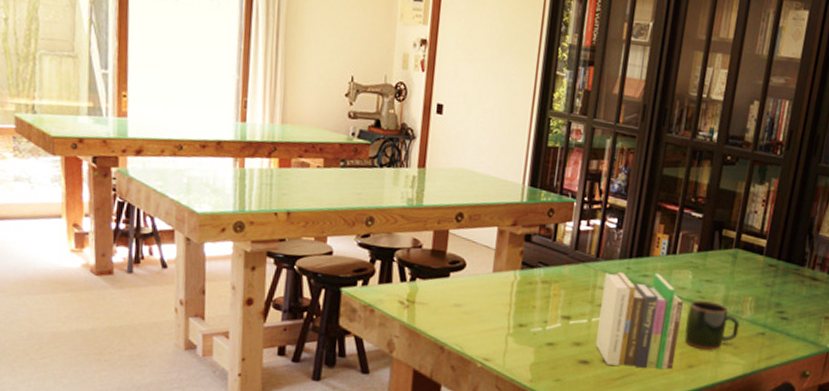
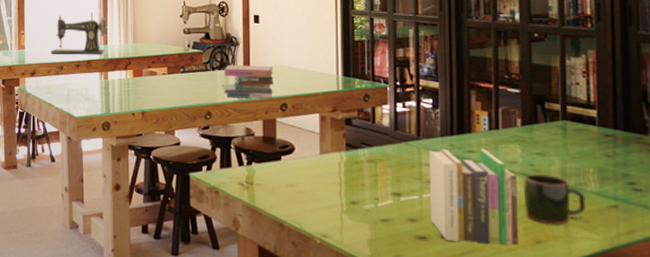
sewing machine: none [165,75,247,134] -> present [50,12,107,55]
books: none [388,162,452,206] -> present [220,64,274,98]

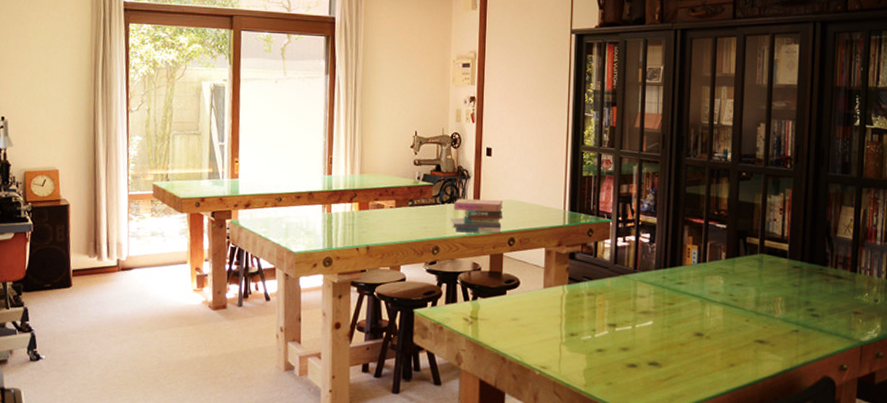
sewing machine: present [50,12,107,55] -> none [268,140,332,186]
books: present [429,148,519,245] -> none [641,281,719,369]
mug: present [524,174,586,225] -> none [723,303,773,349]

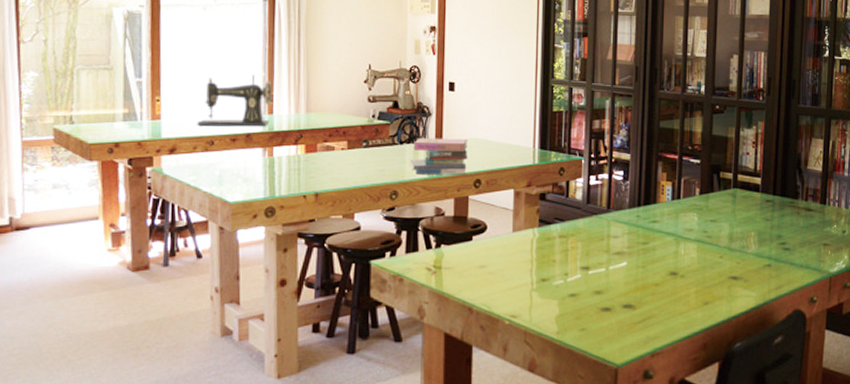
sewing machine: none [268,140,332,186] -> present [197,75,273,127]

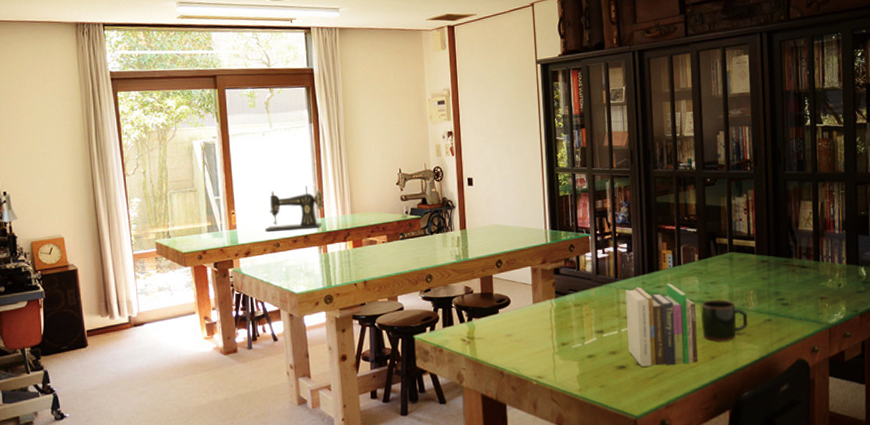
books: present [409,137,468,175] -> none [439,225,489,260]
books: none [615,218,693,310] -> present [625,283,698,367]
mug: none [697,240,747,287] -> present [701,300,748,342]

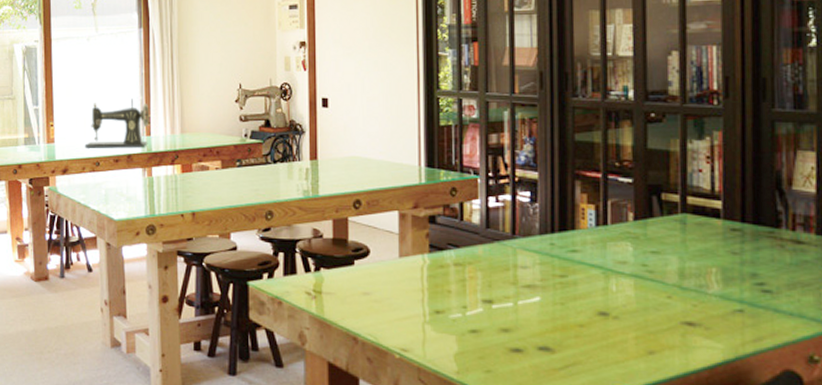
books: present [625,283,698,367] -> none [526,248,629,357]
mug: present [701,300,748,342] -> none [635,275,707,333]

